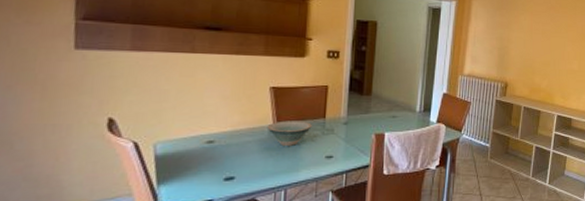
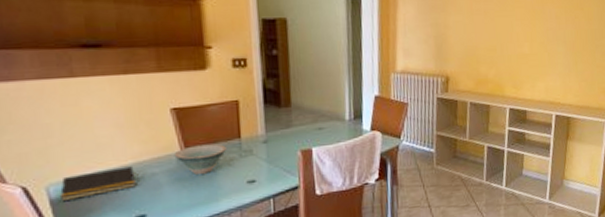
notepad: none [165,133,231,159] -> present [60,166,136,202]

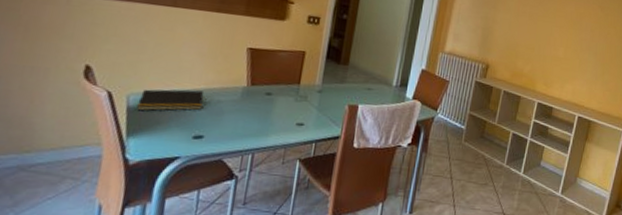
bowl: present [174,143,227,175] -> none [240,83,286,110]

